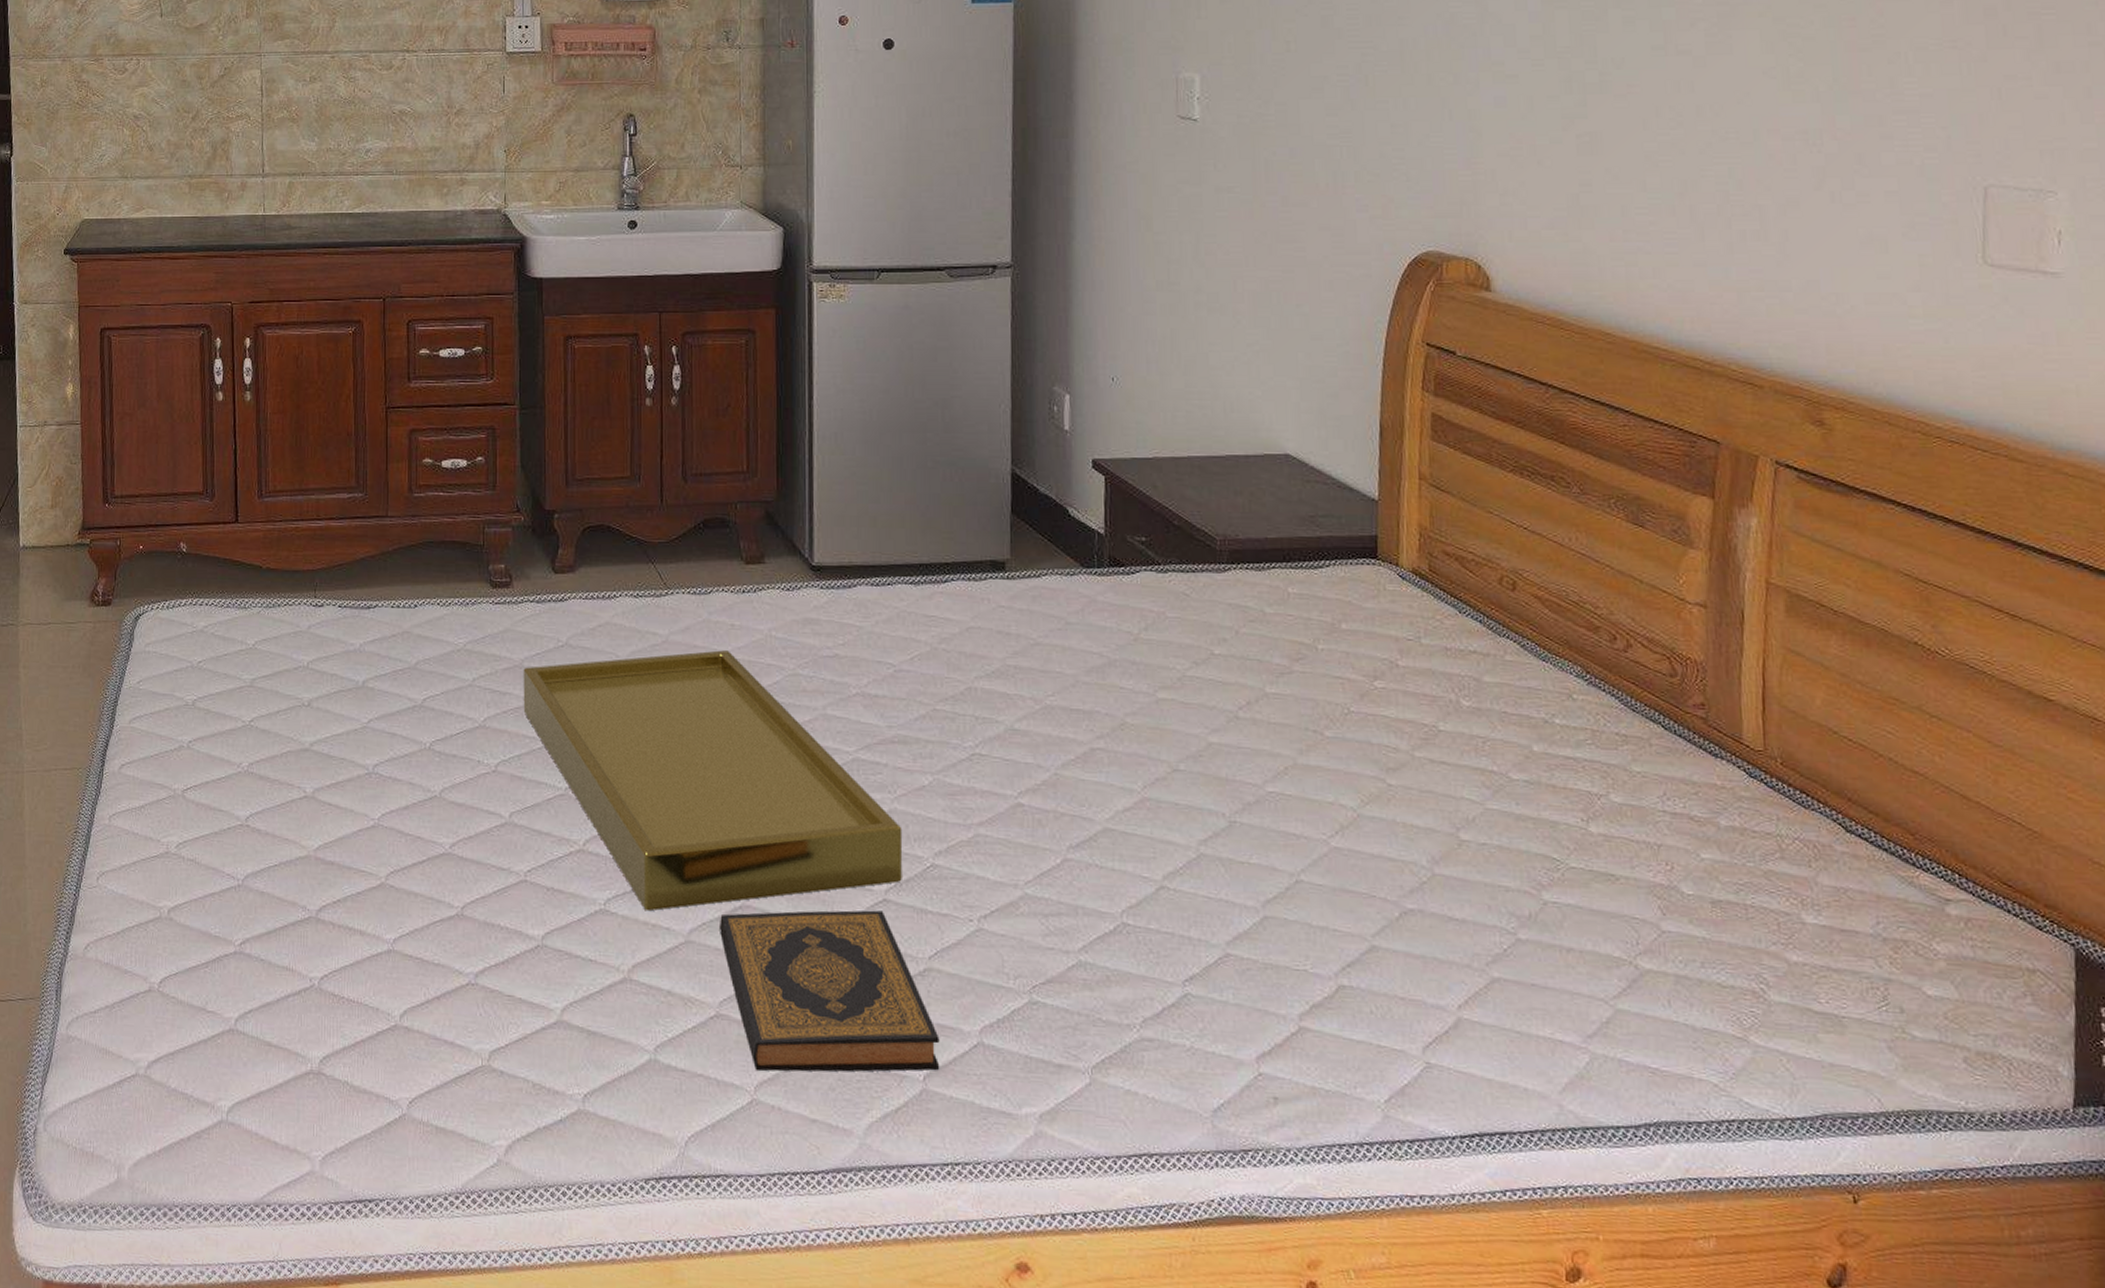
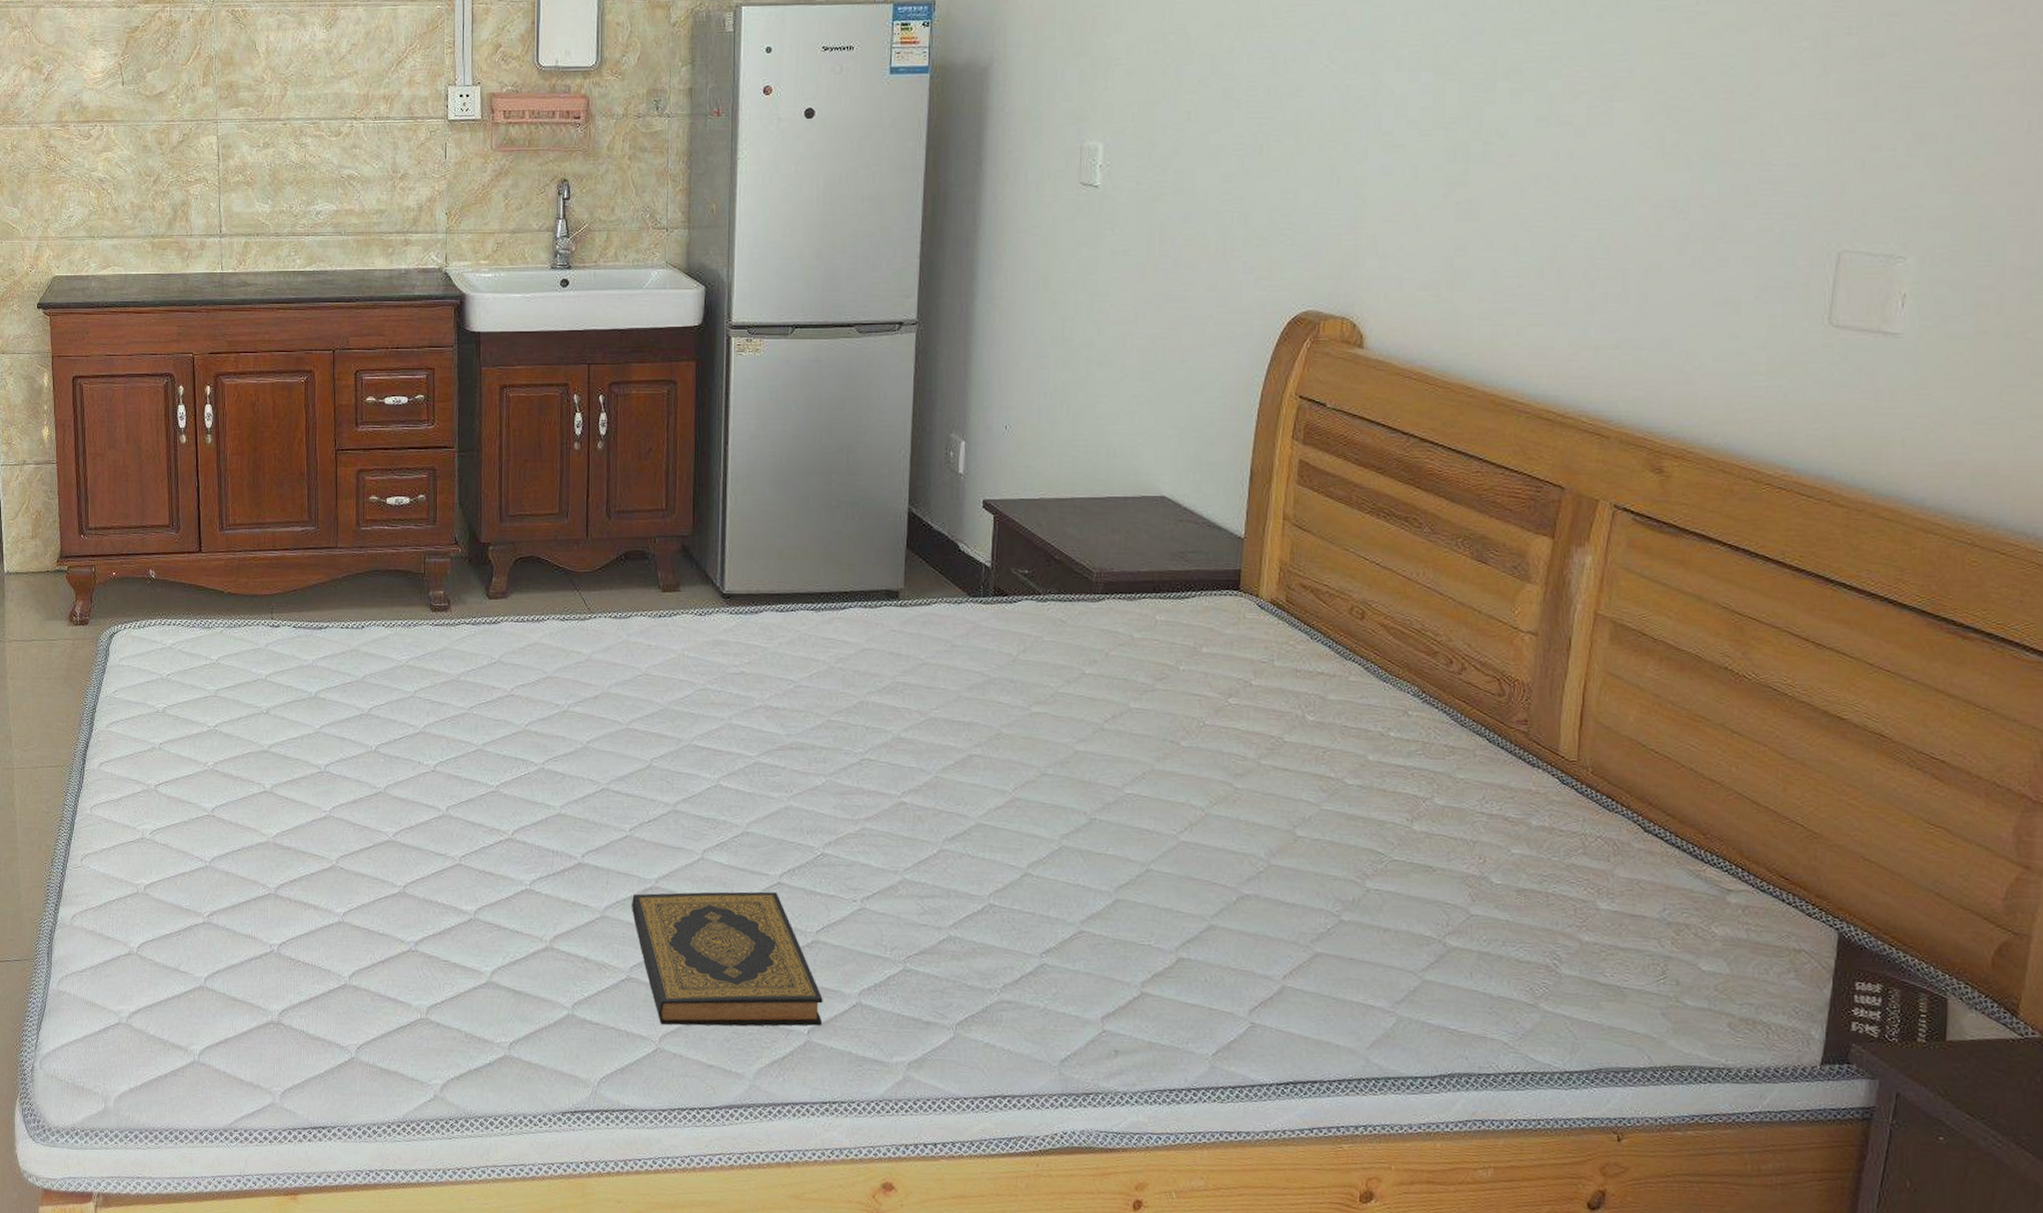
tray: present [523,650,903,912] -> none [459,667,797,891]

